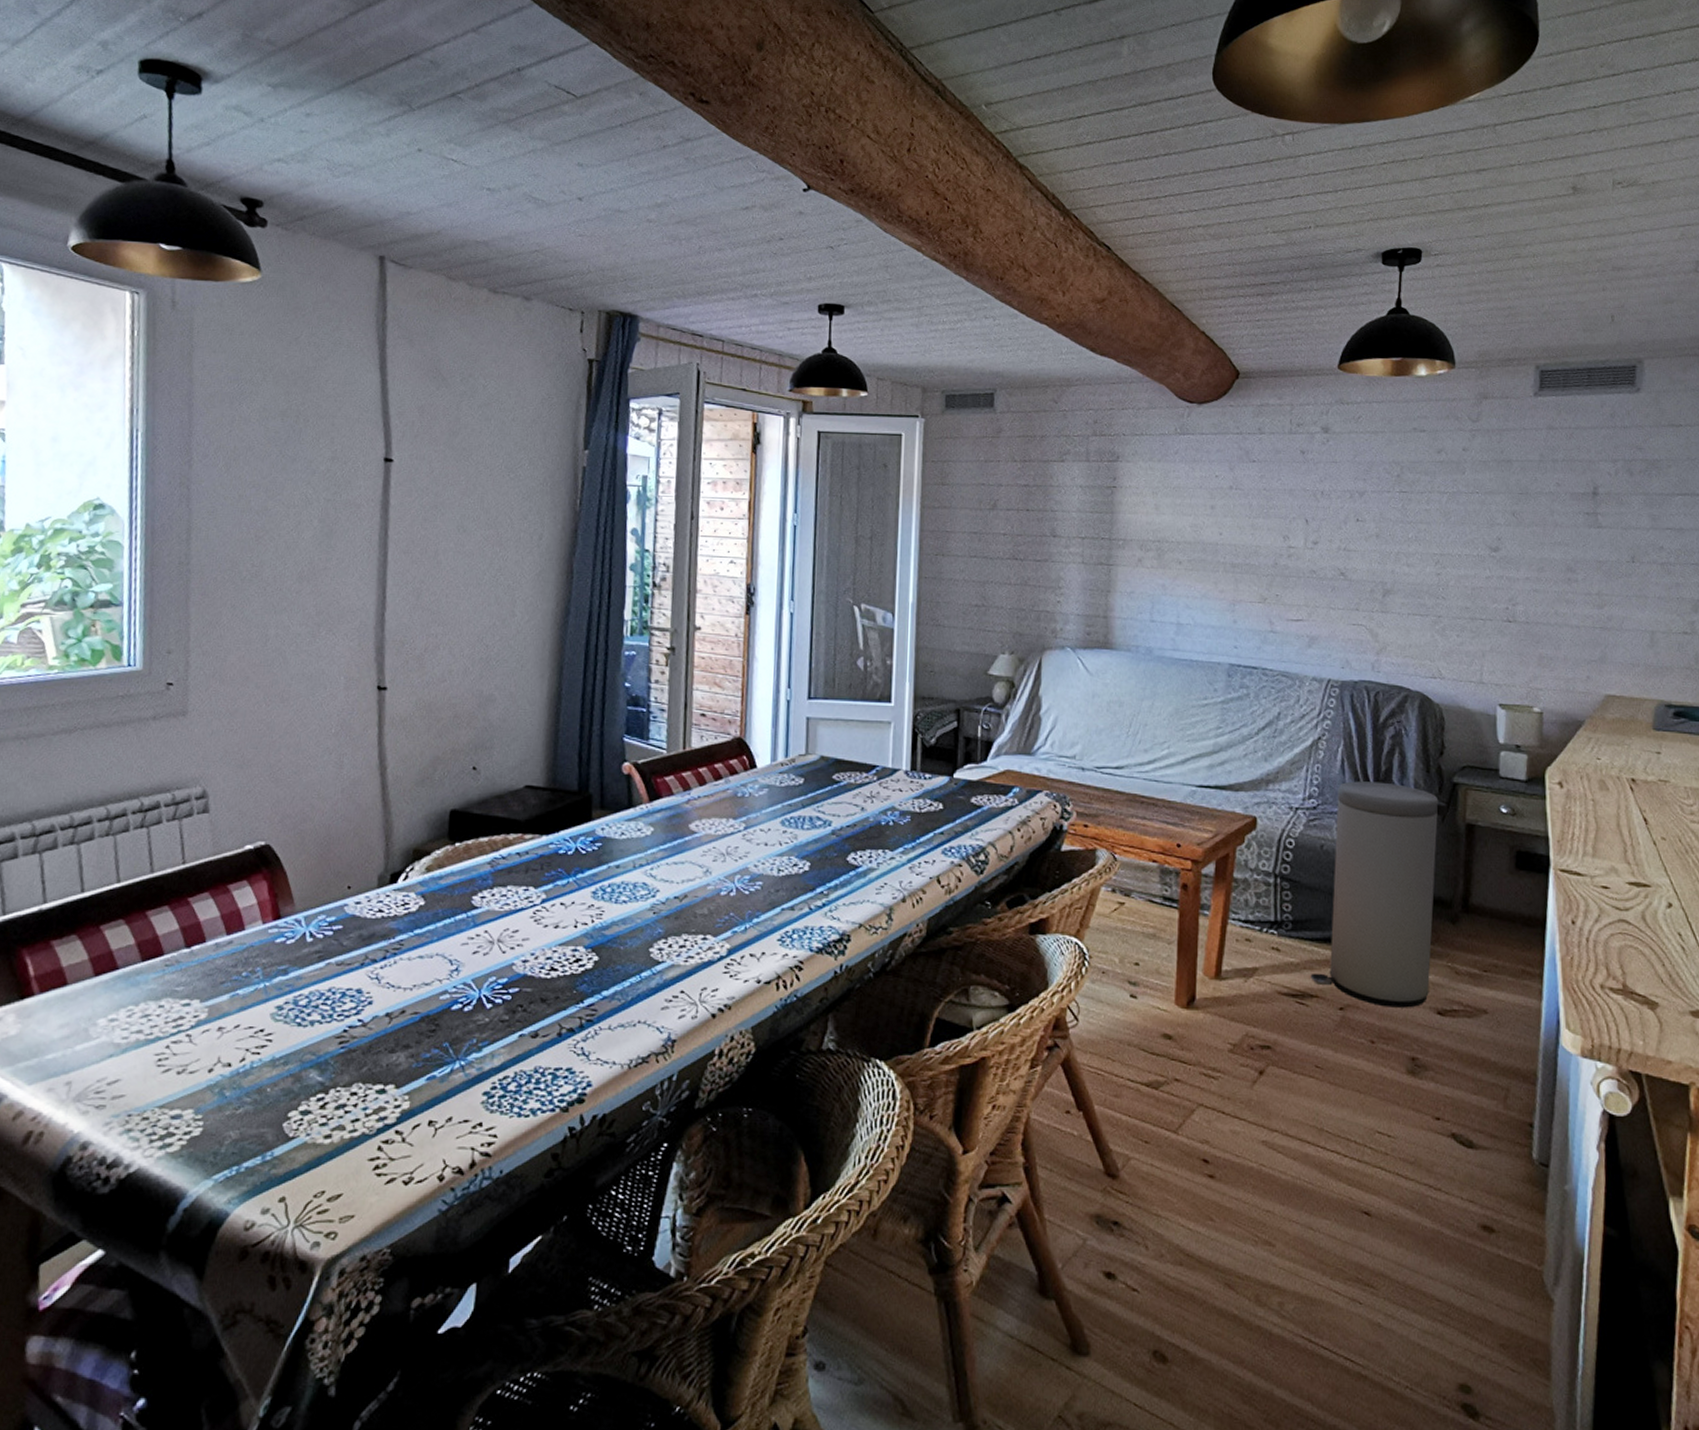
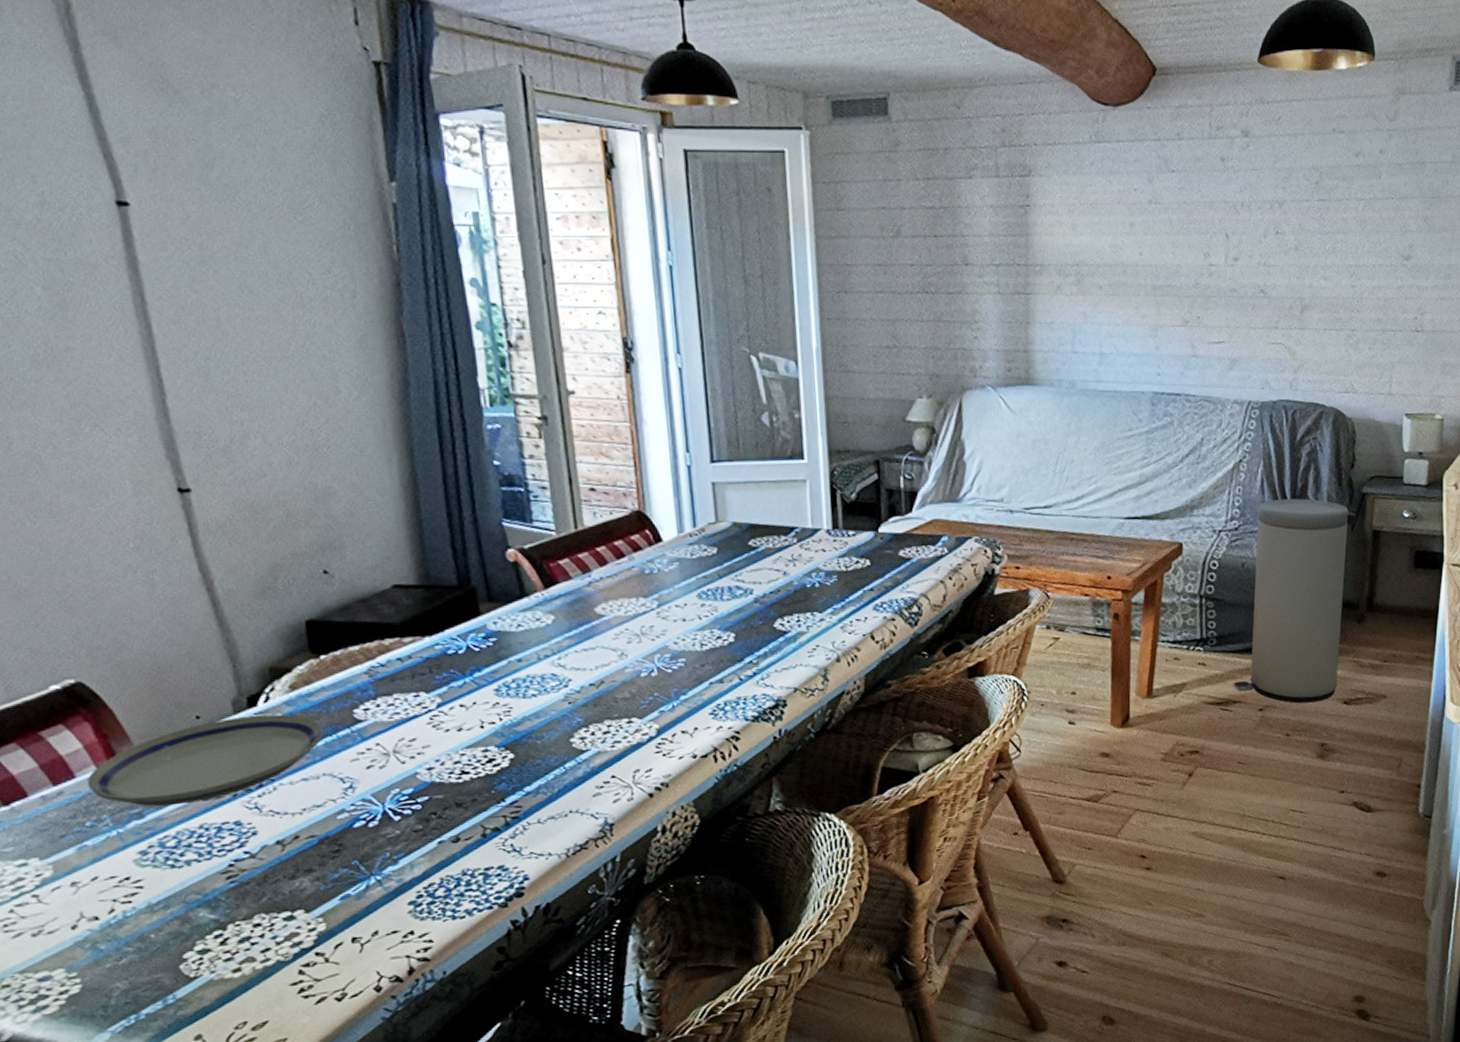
plate: none [252,891,444,967] -> present [86,714,323,807]

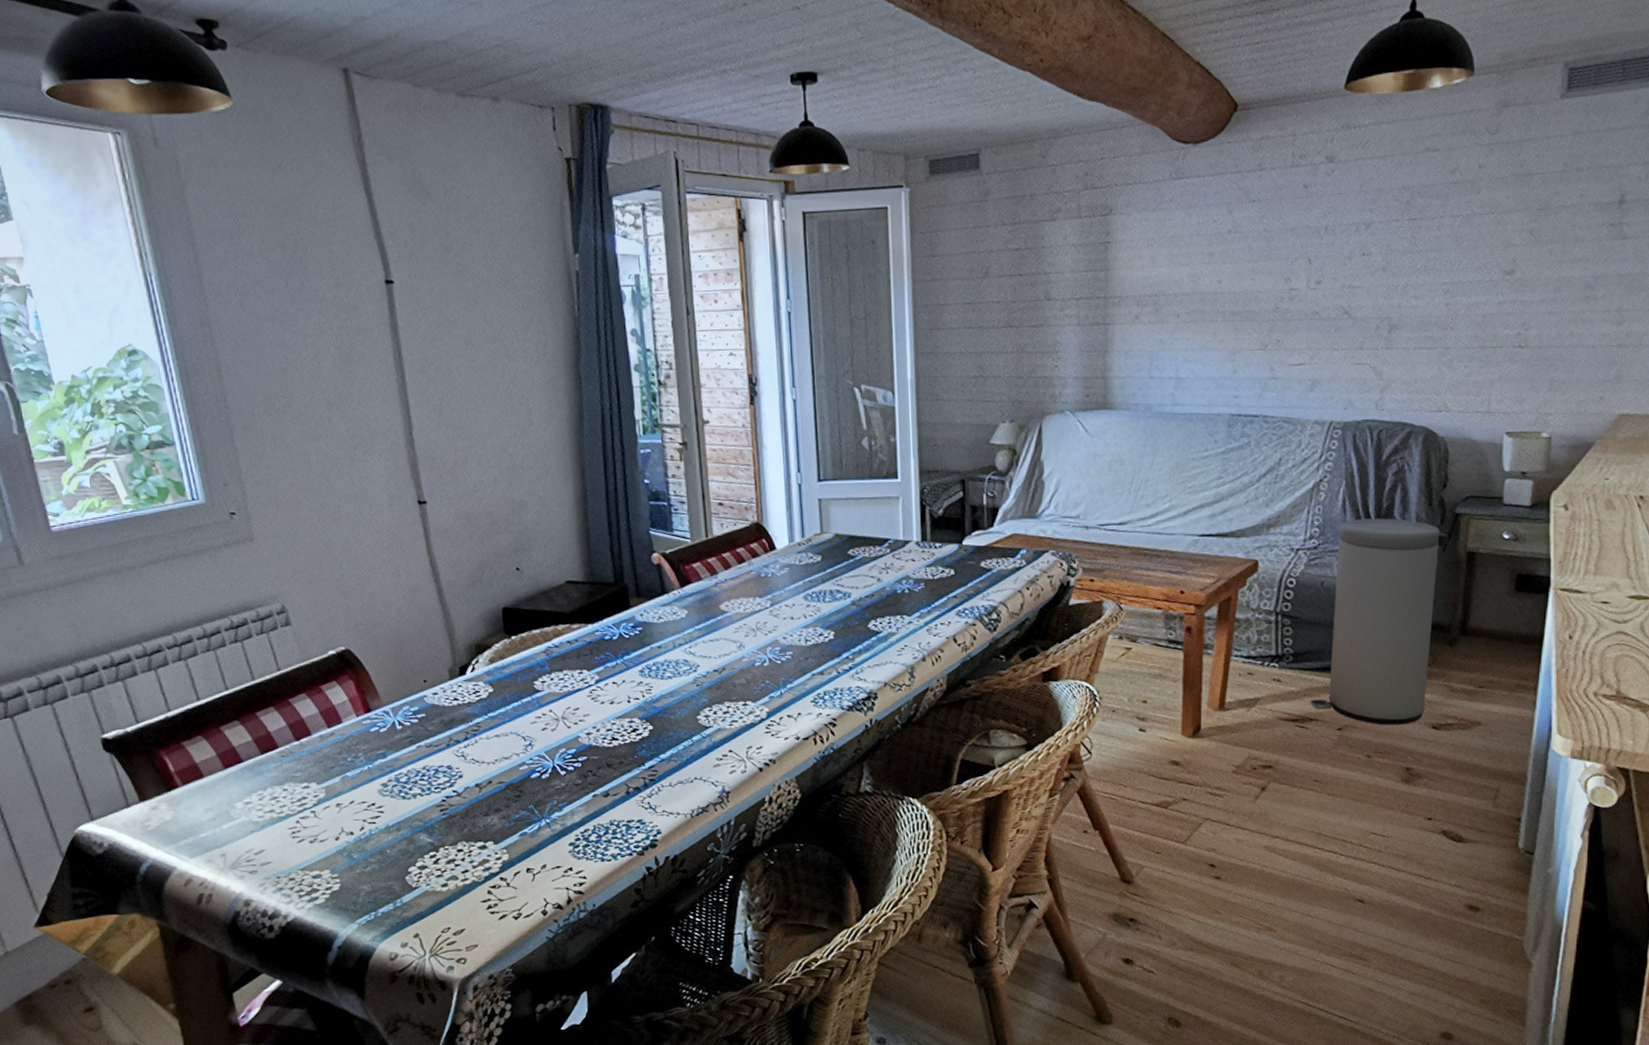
plate: present [86,714,323,807] -> none [349,681,512,750]

